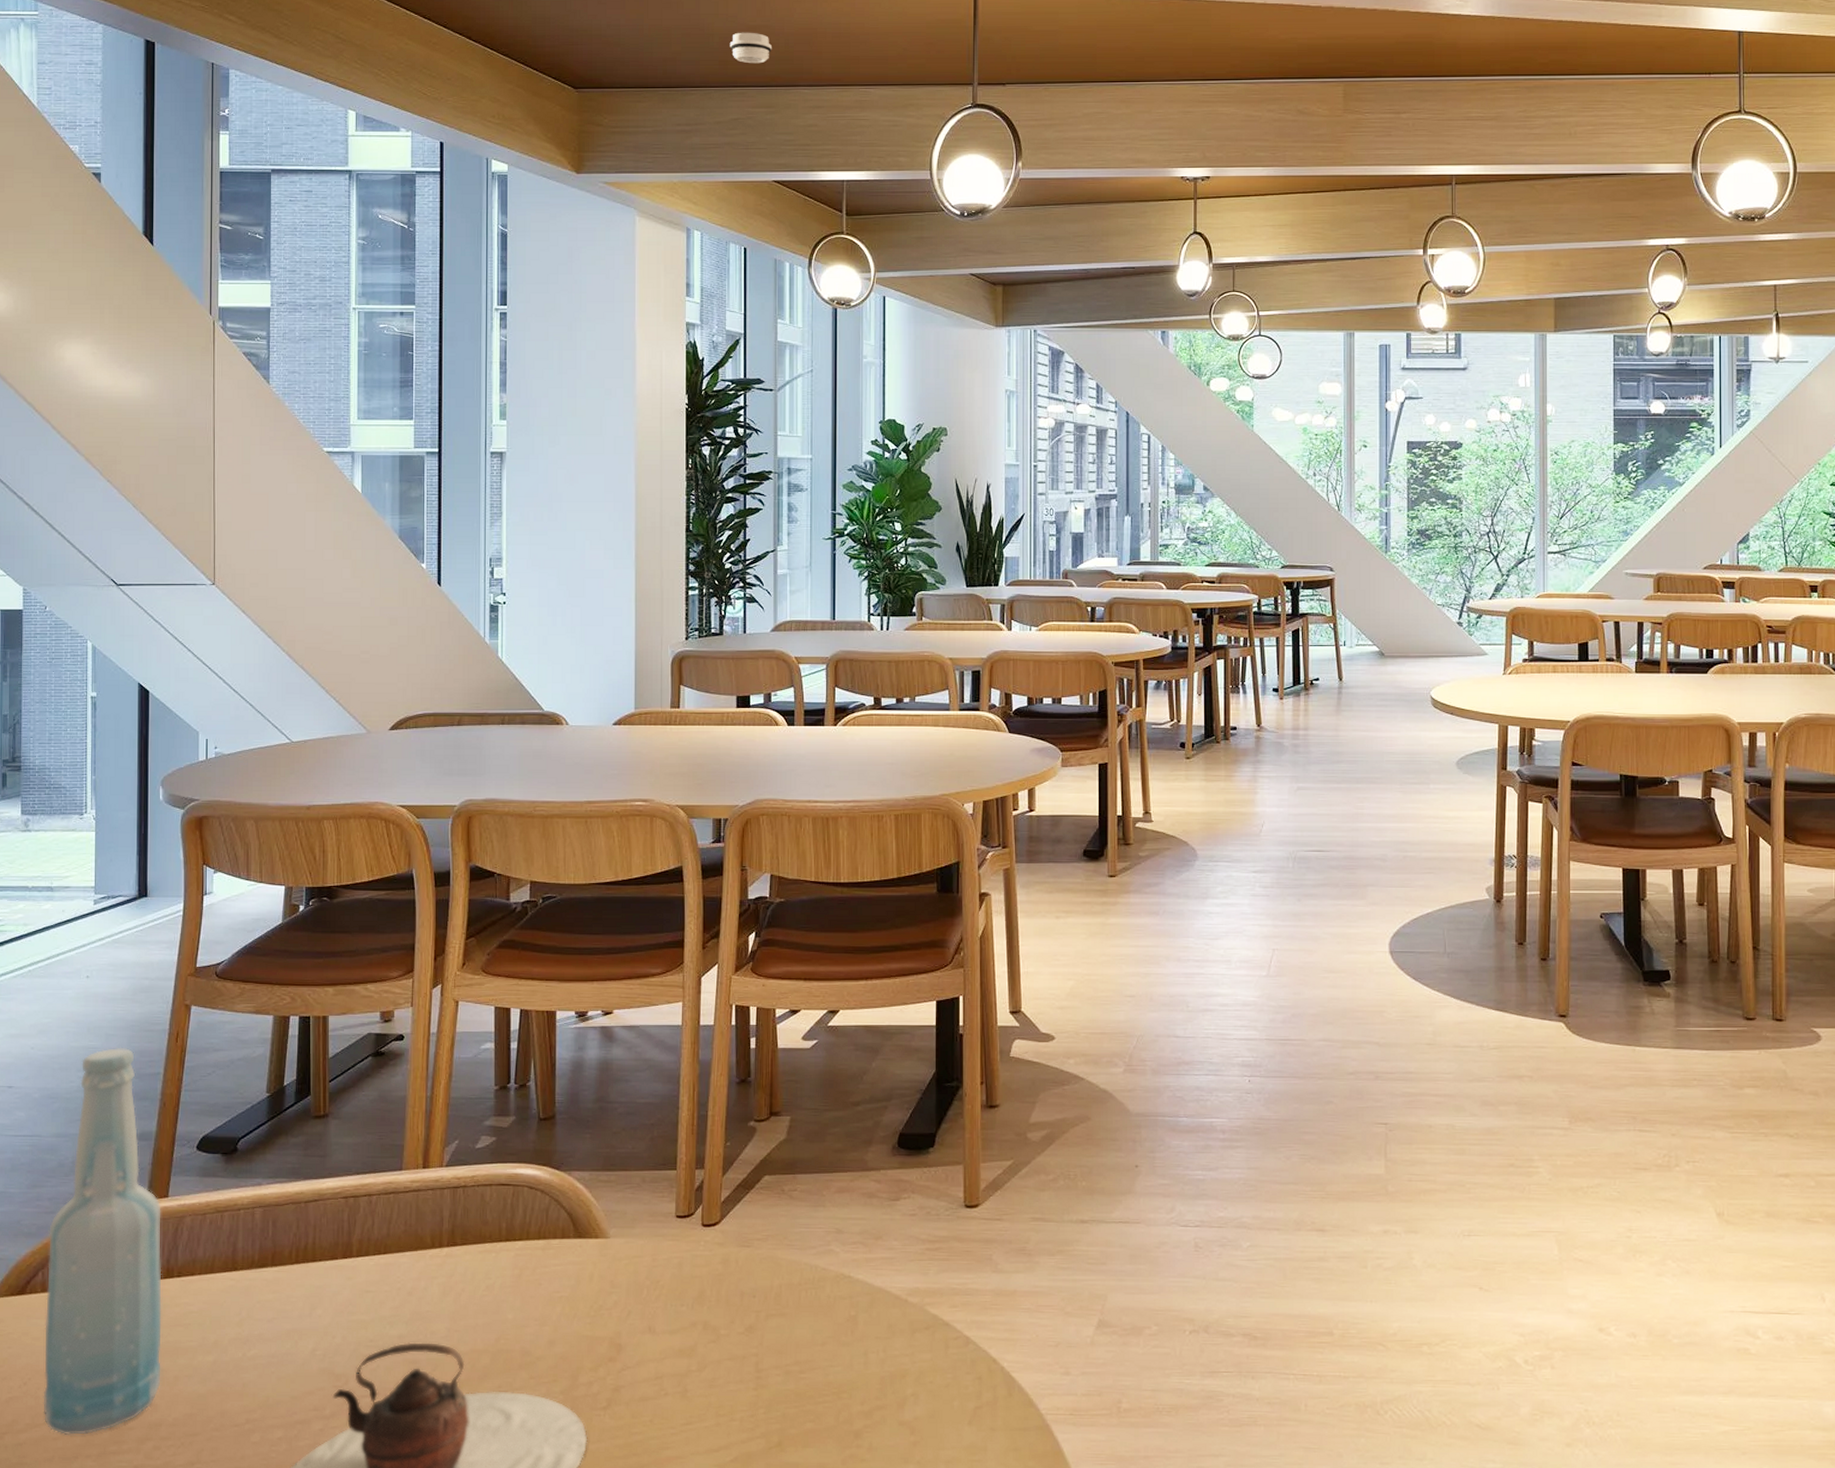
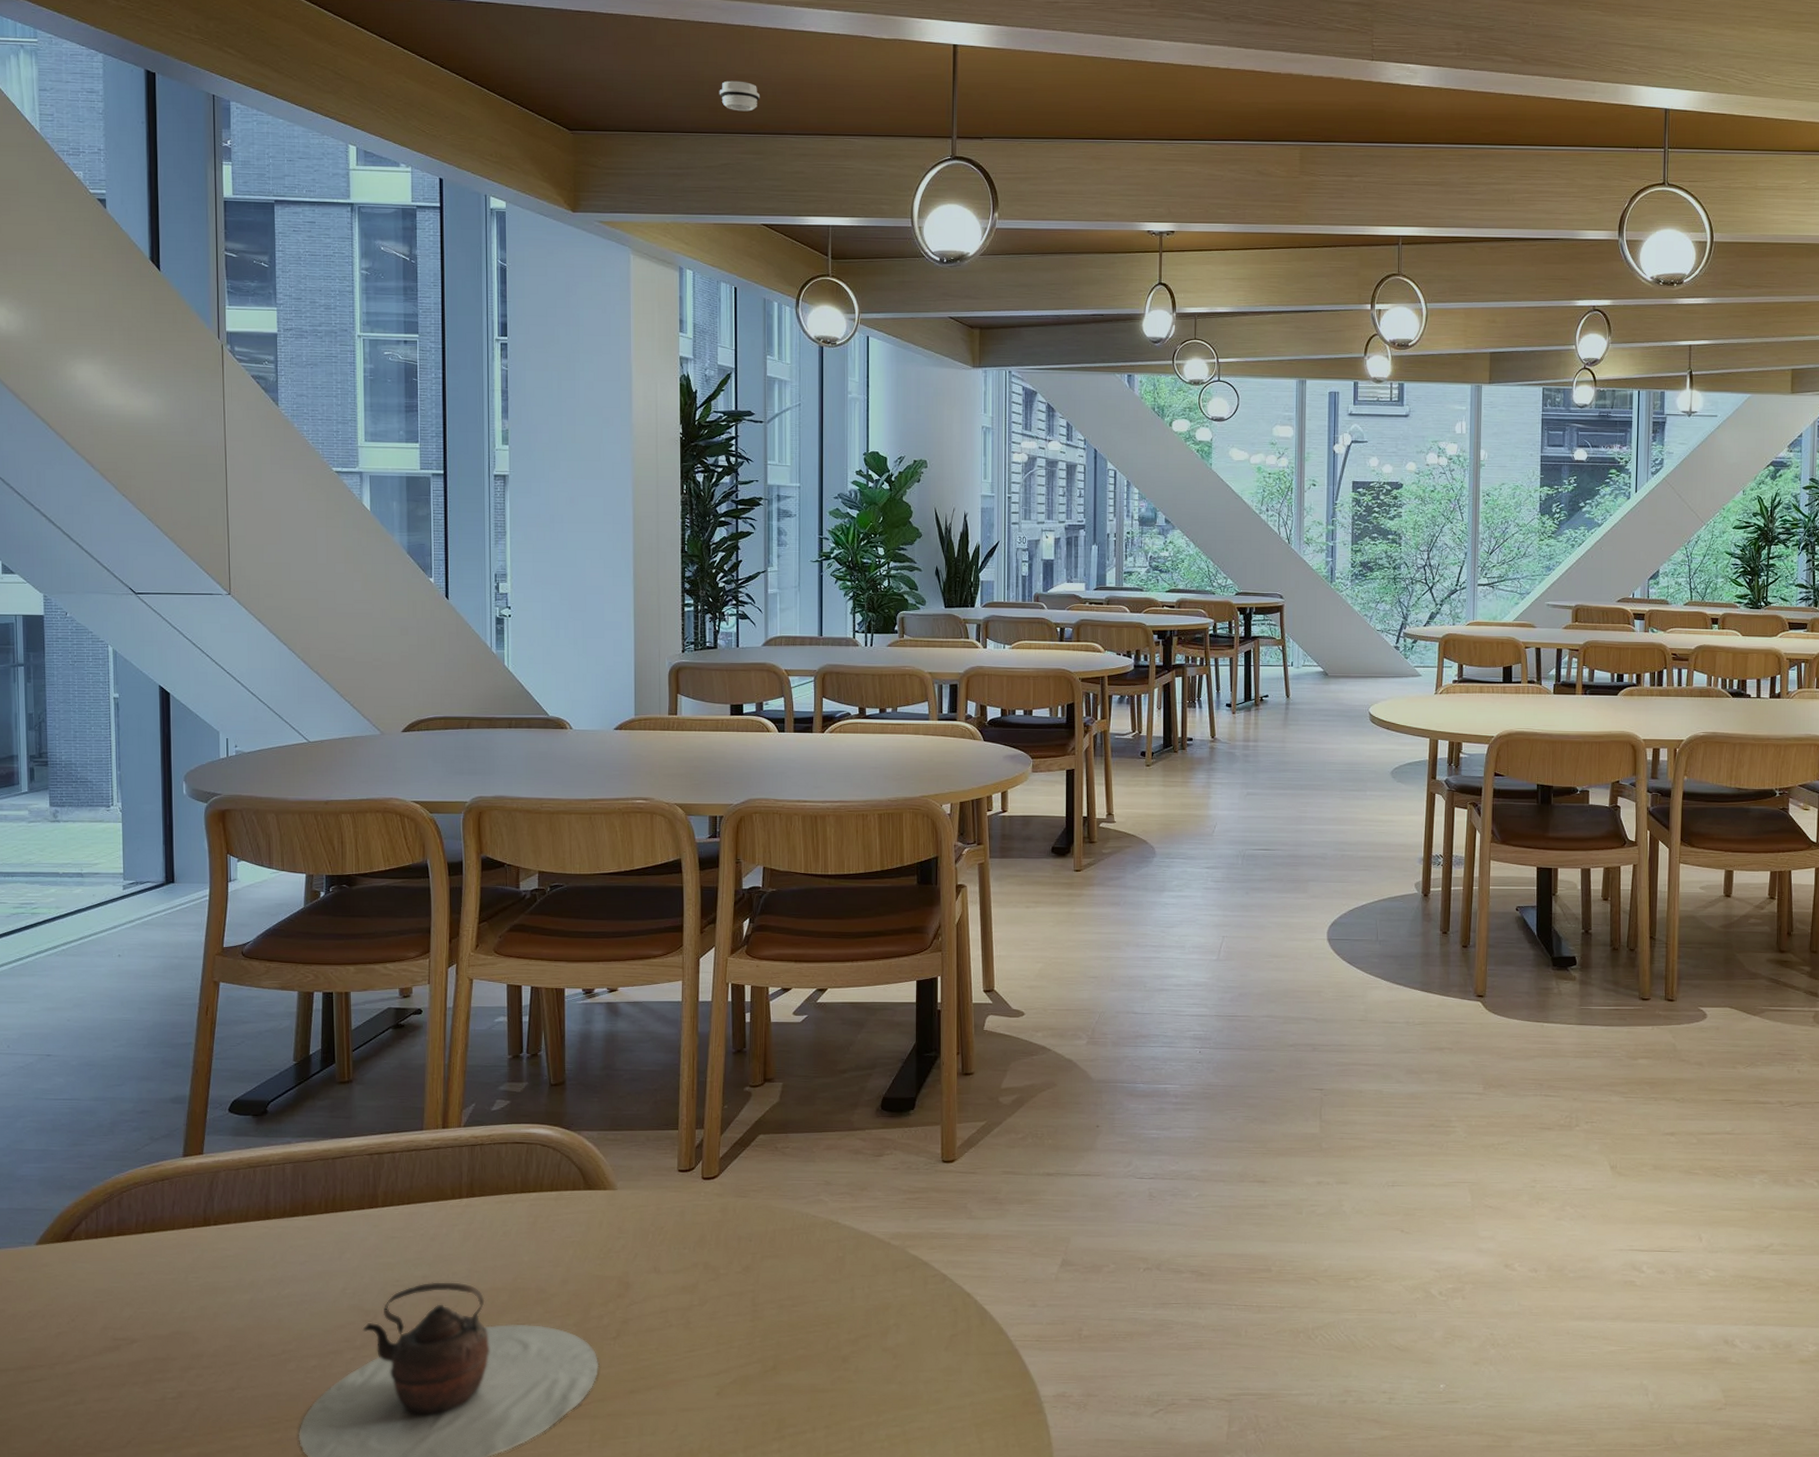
bottle: present [43,1047,162,1435] -> none [90,1019,202,1365]

